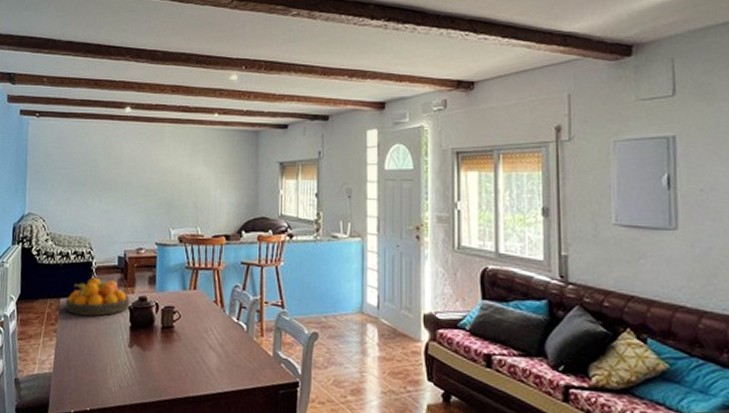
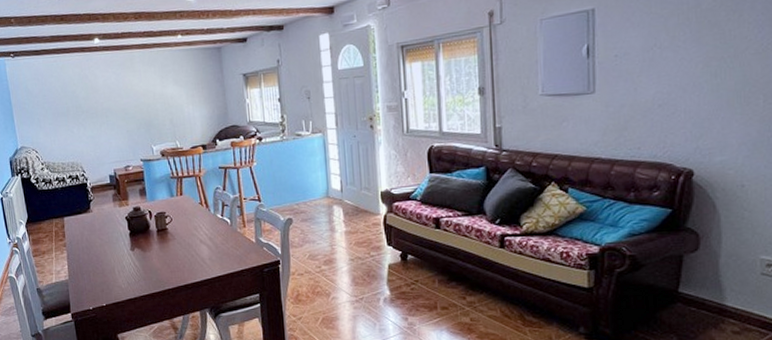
fruit bowl: present [65,277,130,317] -> none [69,195,127,230]

